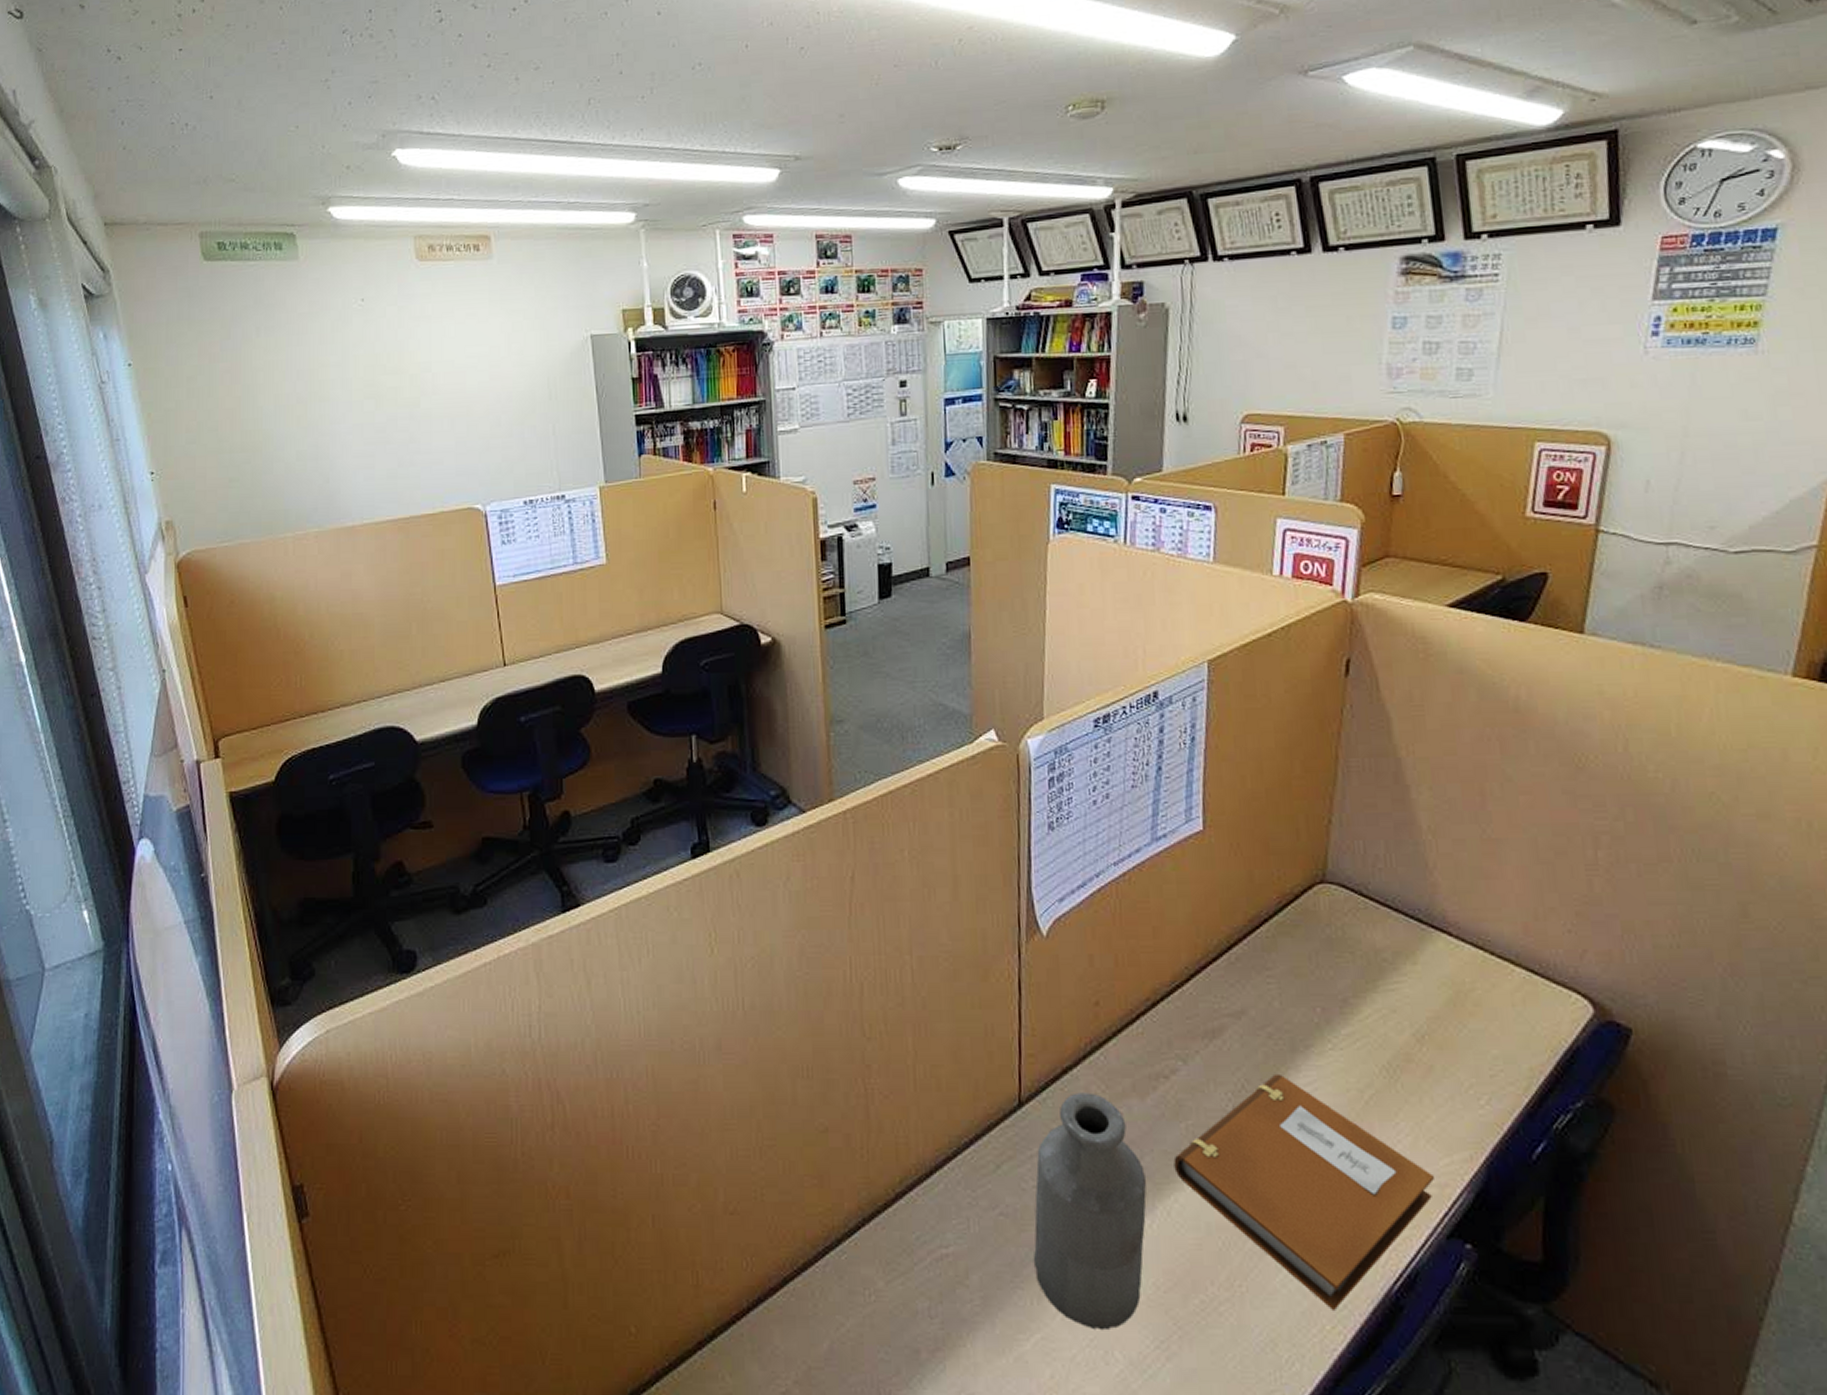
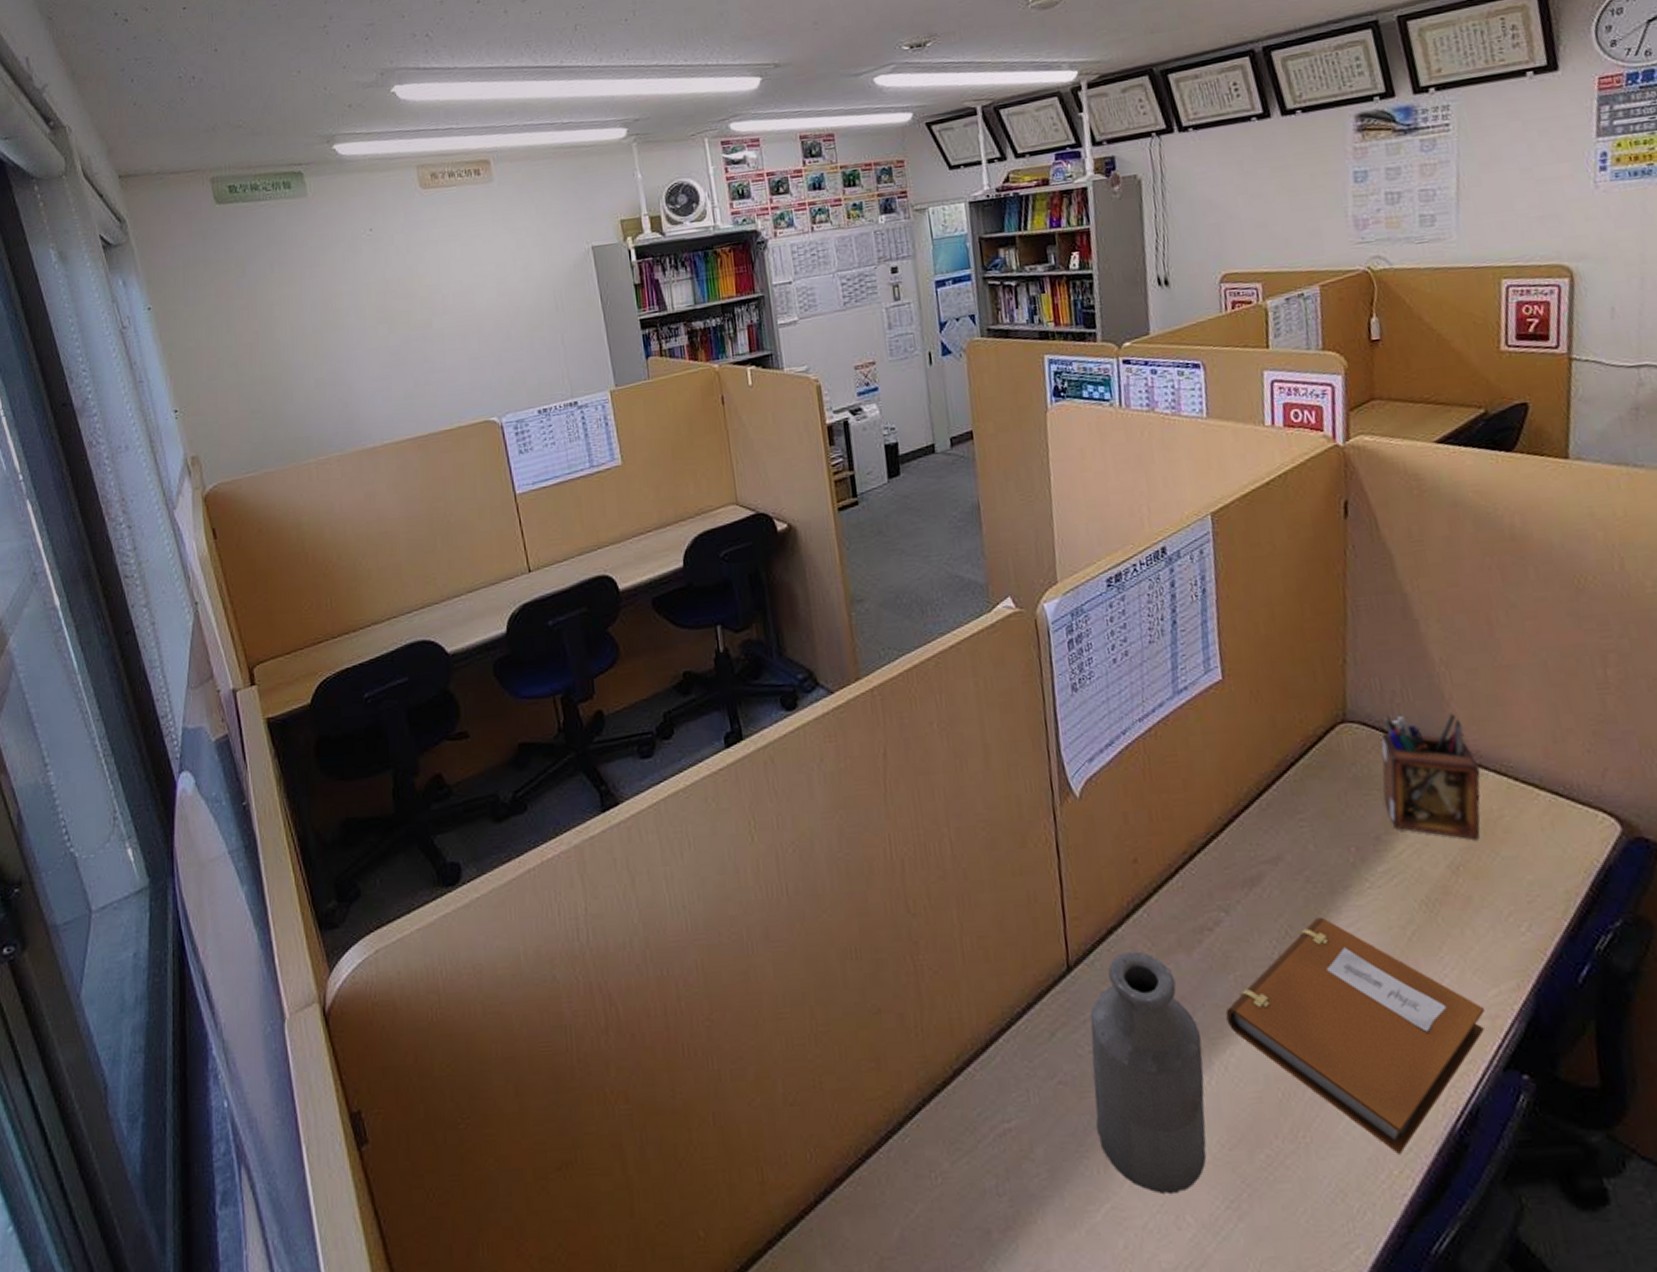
desk organizer: none [1354,878,1457,1011] -> present [1381,713,1481,840]

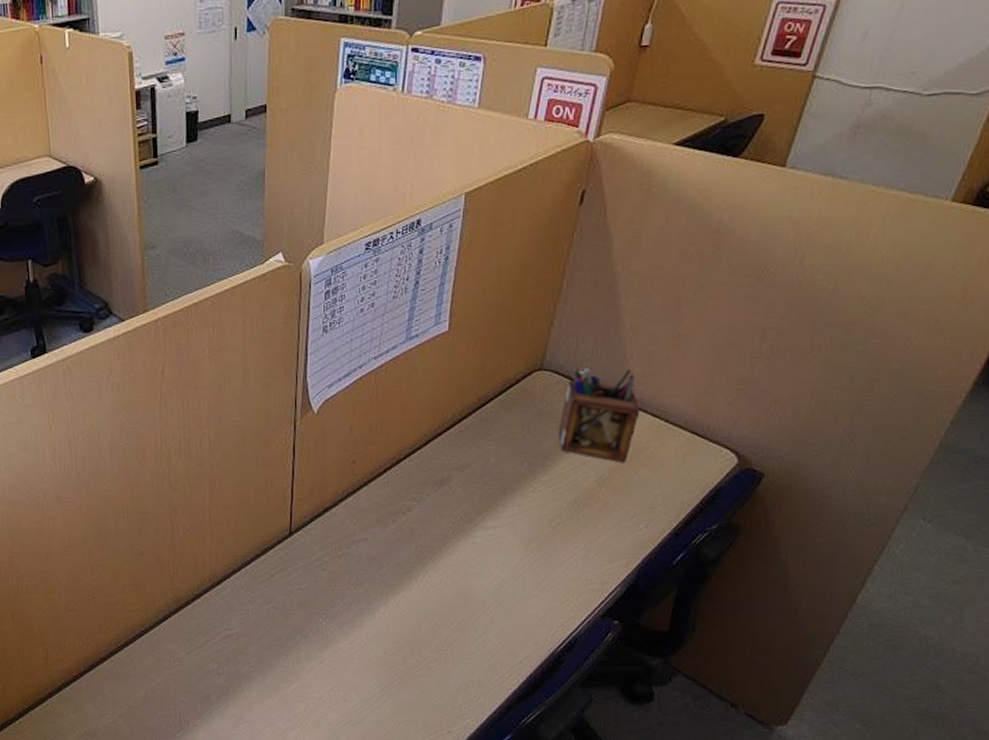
bottle: present [1090,951,1207,1195] -> none [295,525,382,680]
notebook: present [1225,917,1486,1154] -> none [404,509,599,664]

